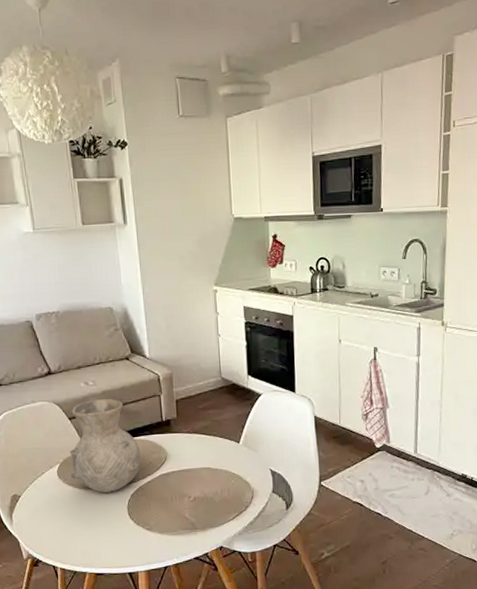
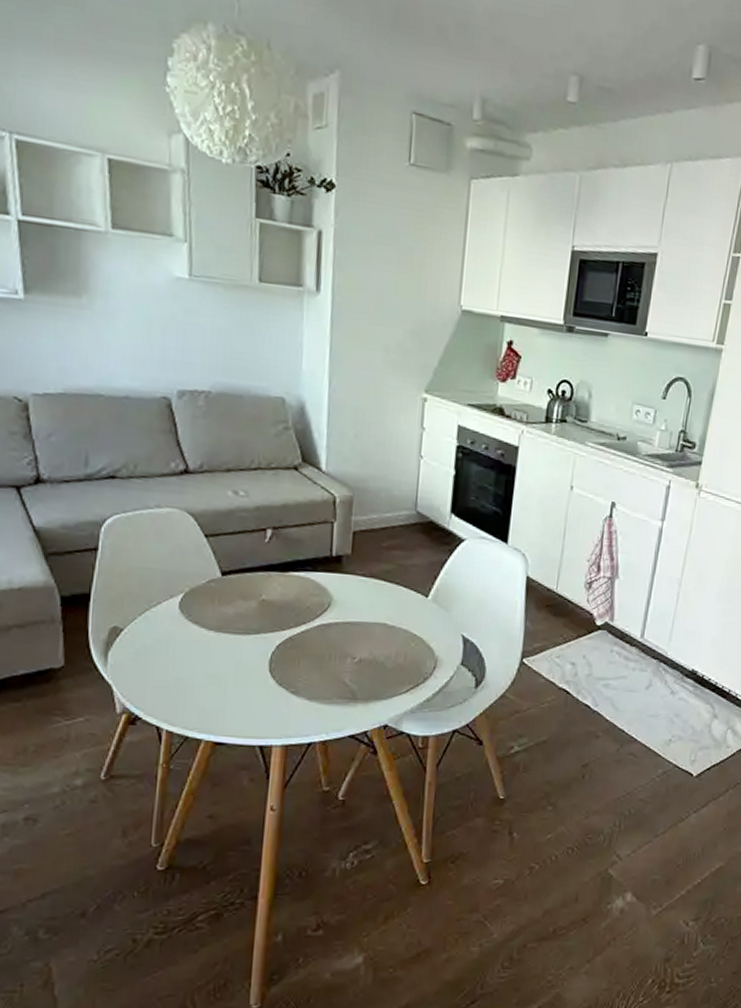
vase: present [69,399,141,493] -> none [197,515,297,639]

